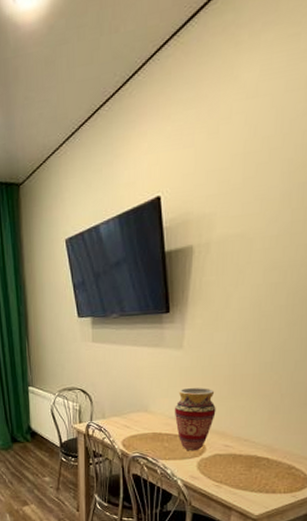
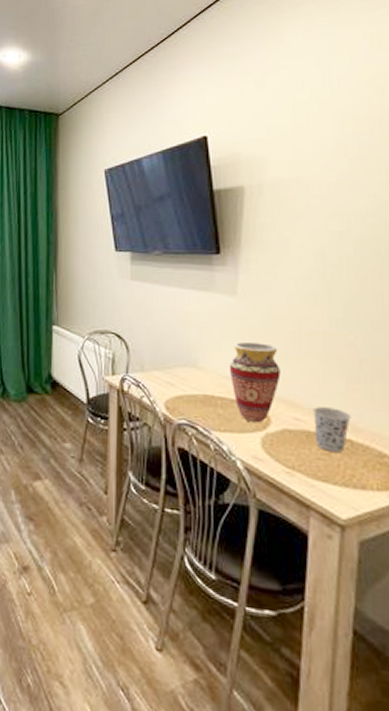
cup: none [240,435,270,468] -> present [313,407,351,452]

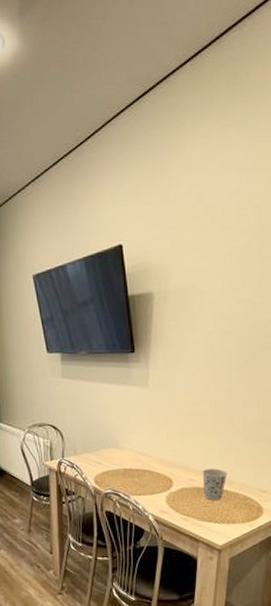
vase: present [230,342,281,423] -> none [143,424,180,486]

